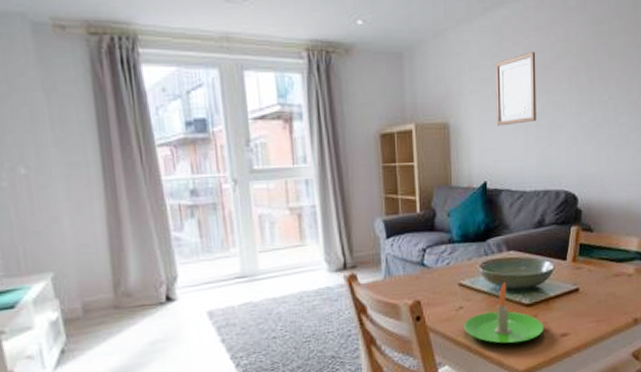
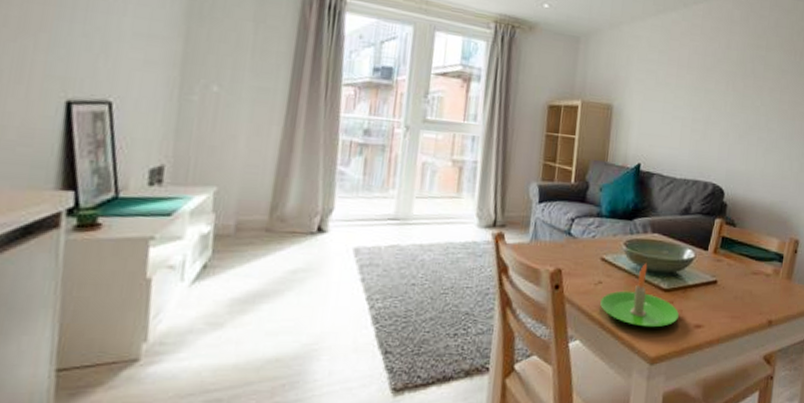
wall art: present [495,52,537,126] -> none [656,53,699,116]

